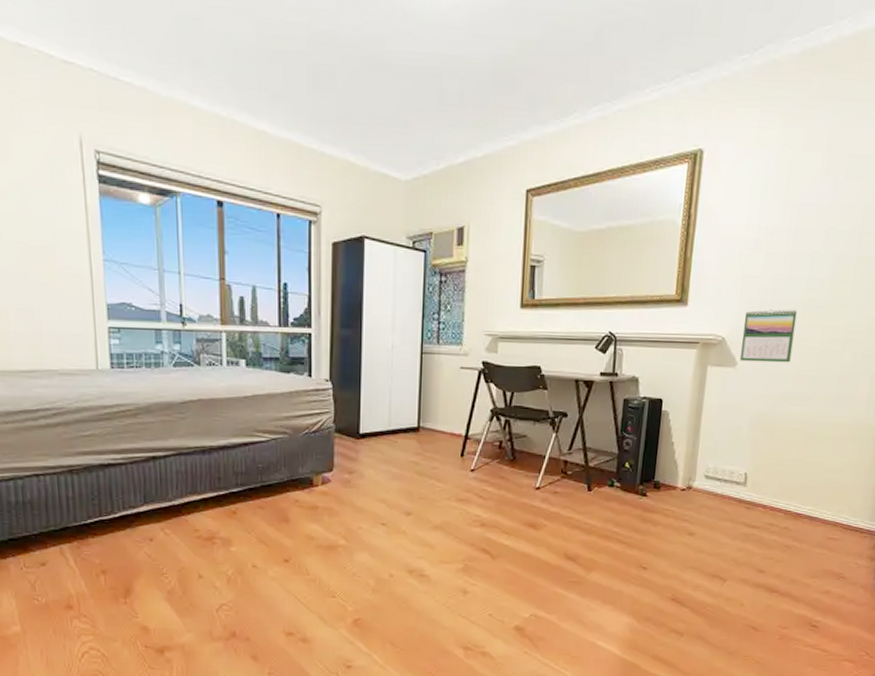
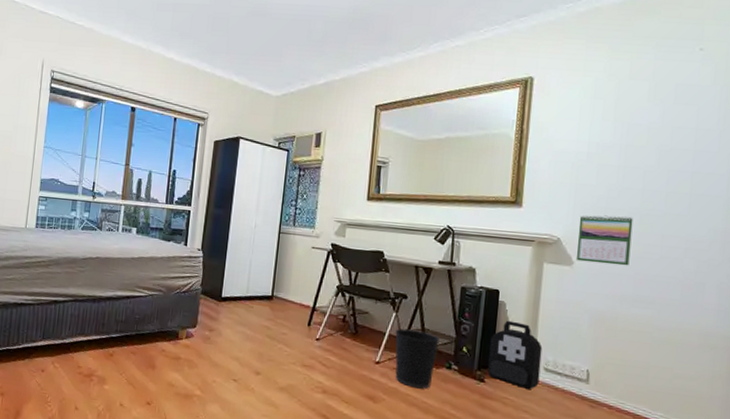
wastebasket: none [555,449,602,510] -> present [395,328,440,389]
backpack: none [650,430,704,499] -> present [488,320,543,390]

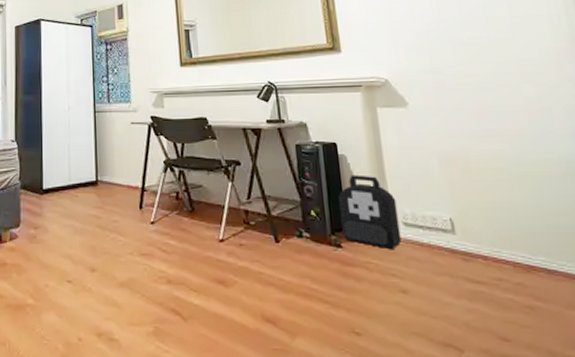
wastebasket: present [395,328,440,389] -> none [234,198,285,264]
calendar: present [577,215,633,266] -> none [403,47,466,101]

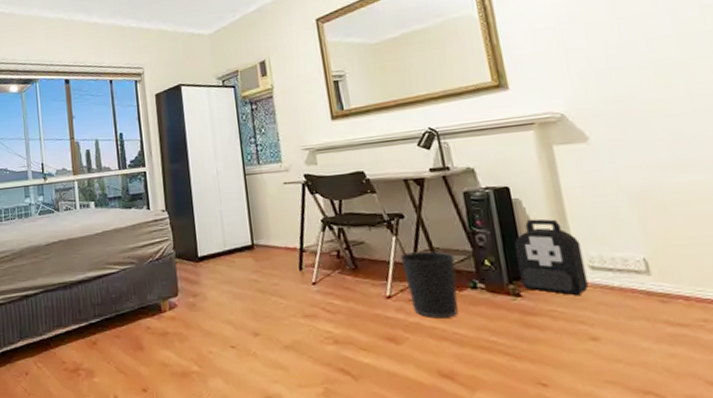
wastebasket: none [234,198,285,264] -> present [400,251,459,319]

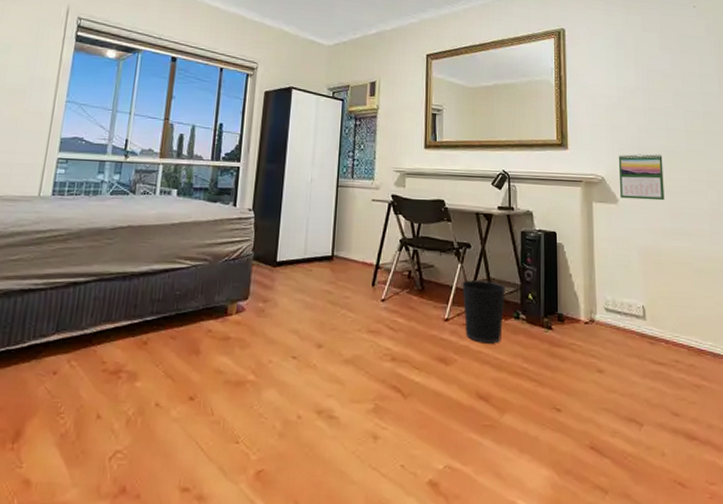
backpack: present [514,218,589,296] -> none [553,262,602,333]
calendar: none [580,71,657,135] -> present [618,153,665,201]

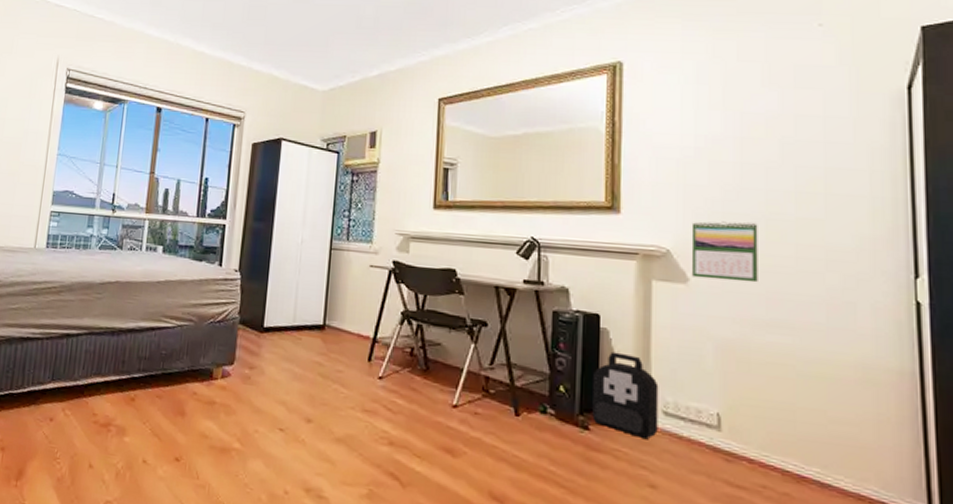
wastebasket: present [462,280,505,344] -> none [475,363,530,439]
backpack: none [553,262,602,333] -> present [592,351,659,440]

